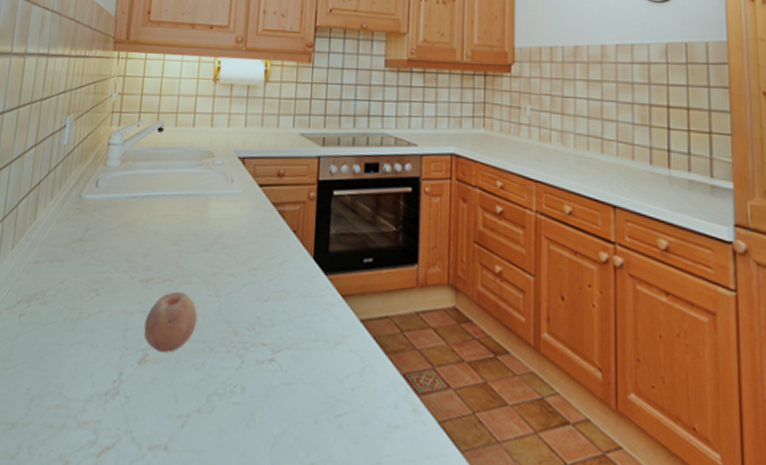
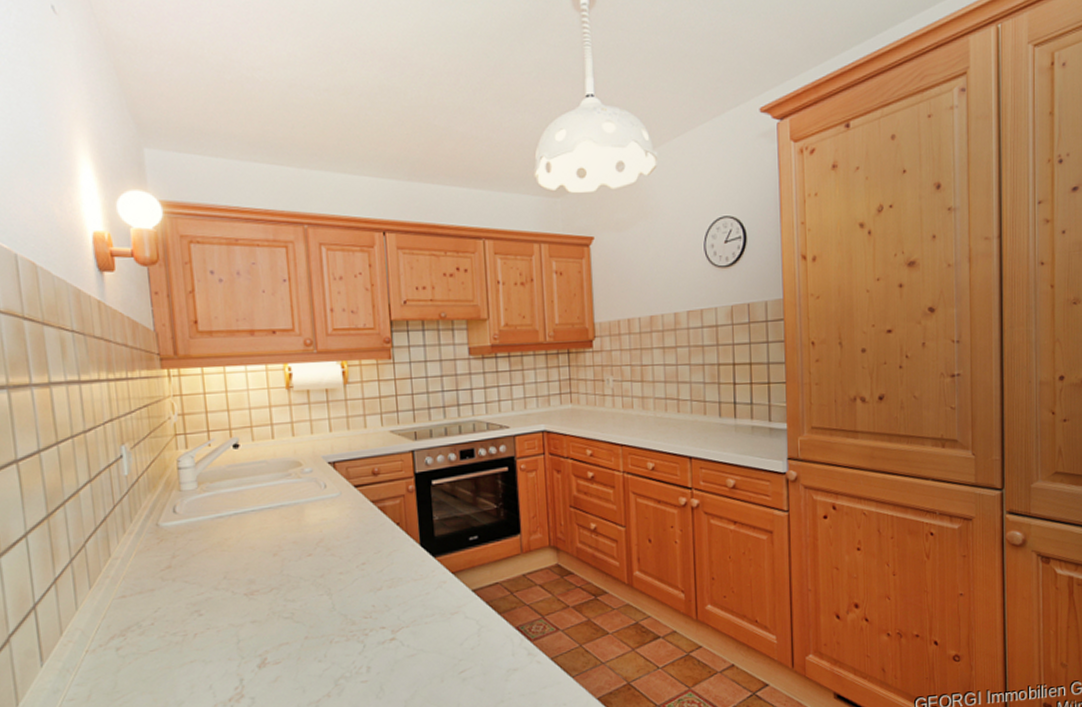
fruit: present [144,291,198,353] -> none [257,597,313,654]

